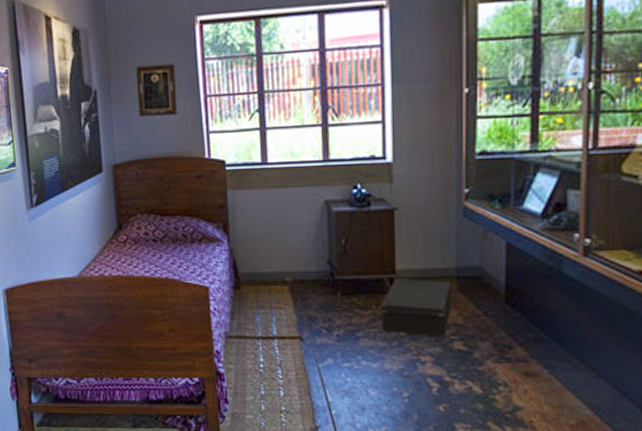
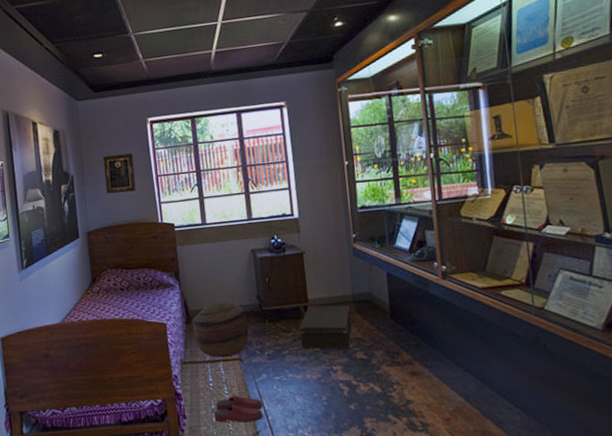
basket: none [242,264,314,335] -> present [192,301,249,358]
slippers: none [263,381,325,415] -> present [214,395,263,423]

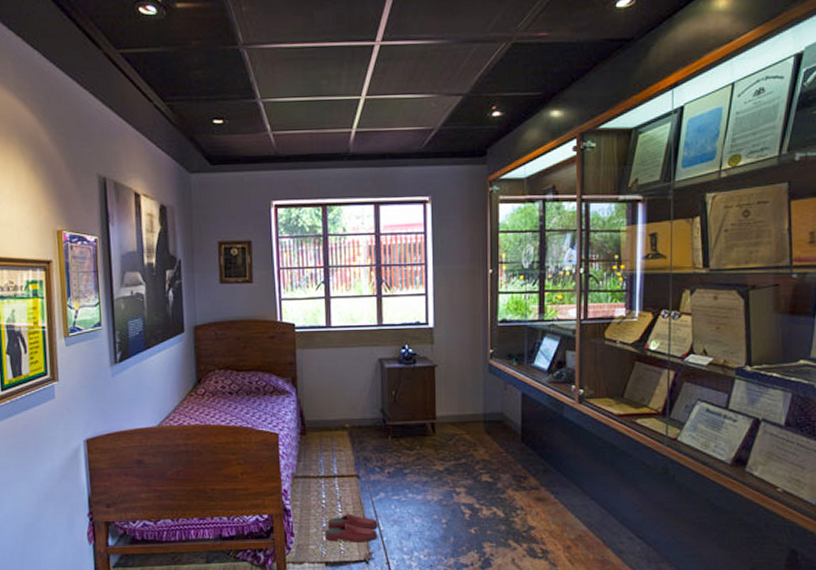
basket: present [192,301,249,358] -> none [307,412,369,474]
suitcase: present [299,305,352,350] -> none [423,423,481,471]

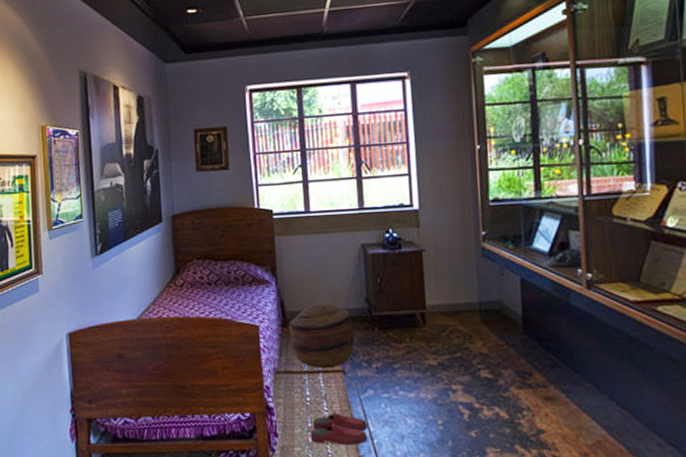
basket: none [307,412,369,474] -> present [289,303,355,369]

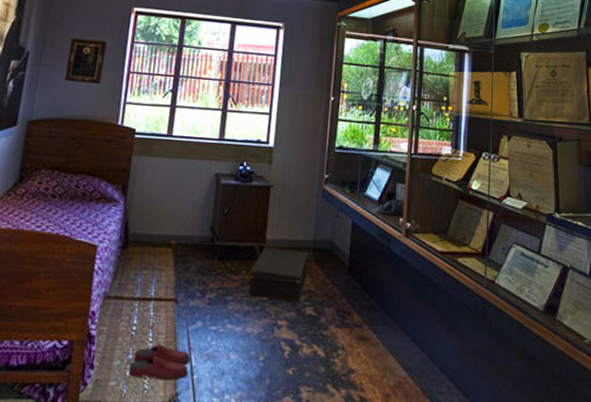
basket: present [289,303,355,369] -> none [127,227,194,297]
suitcase: none [414,313,477,366] -> present [249,247,309,303]

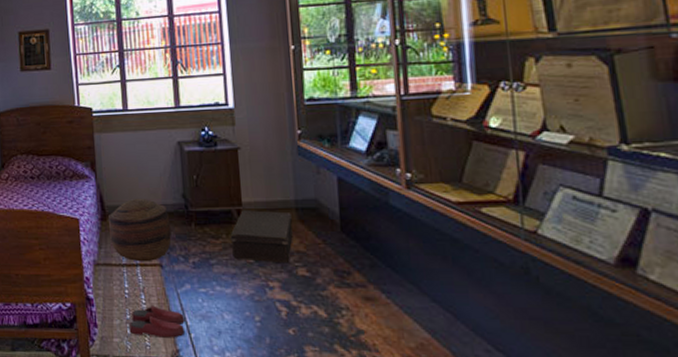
basket: none [127,227,194,297] -> present [108,198,172,262]

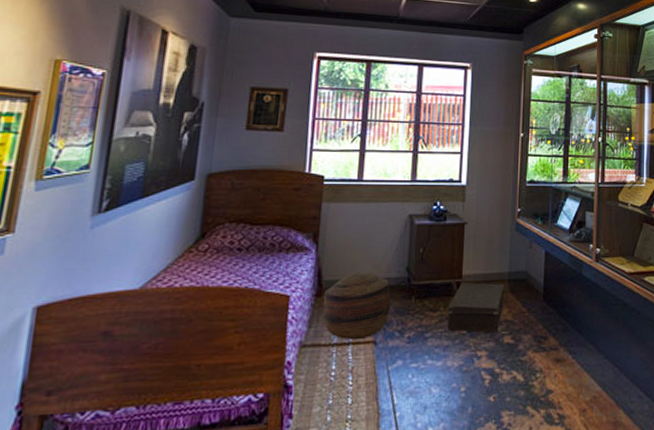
slippers: present [128,305,185,338] -> none [329,386,392,422]

